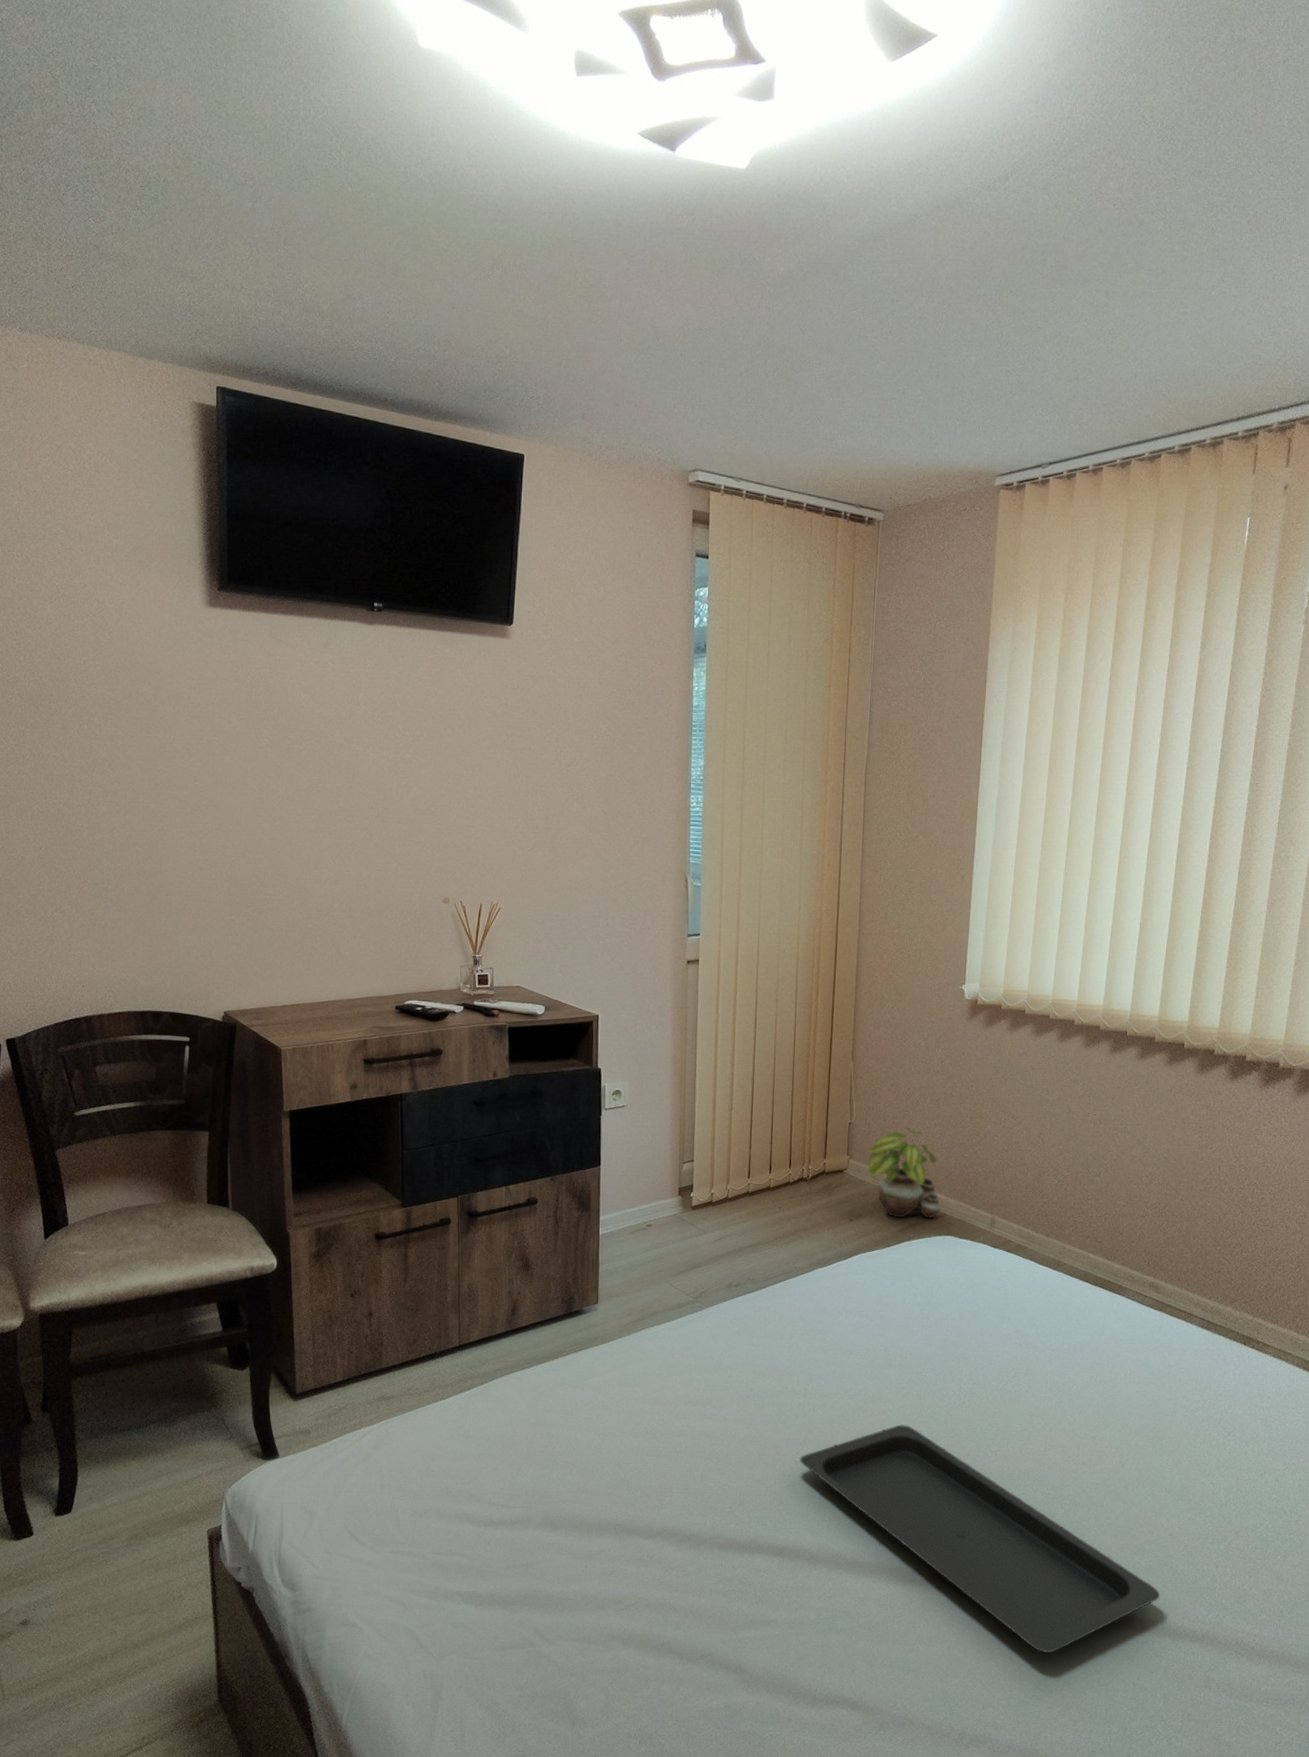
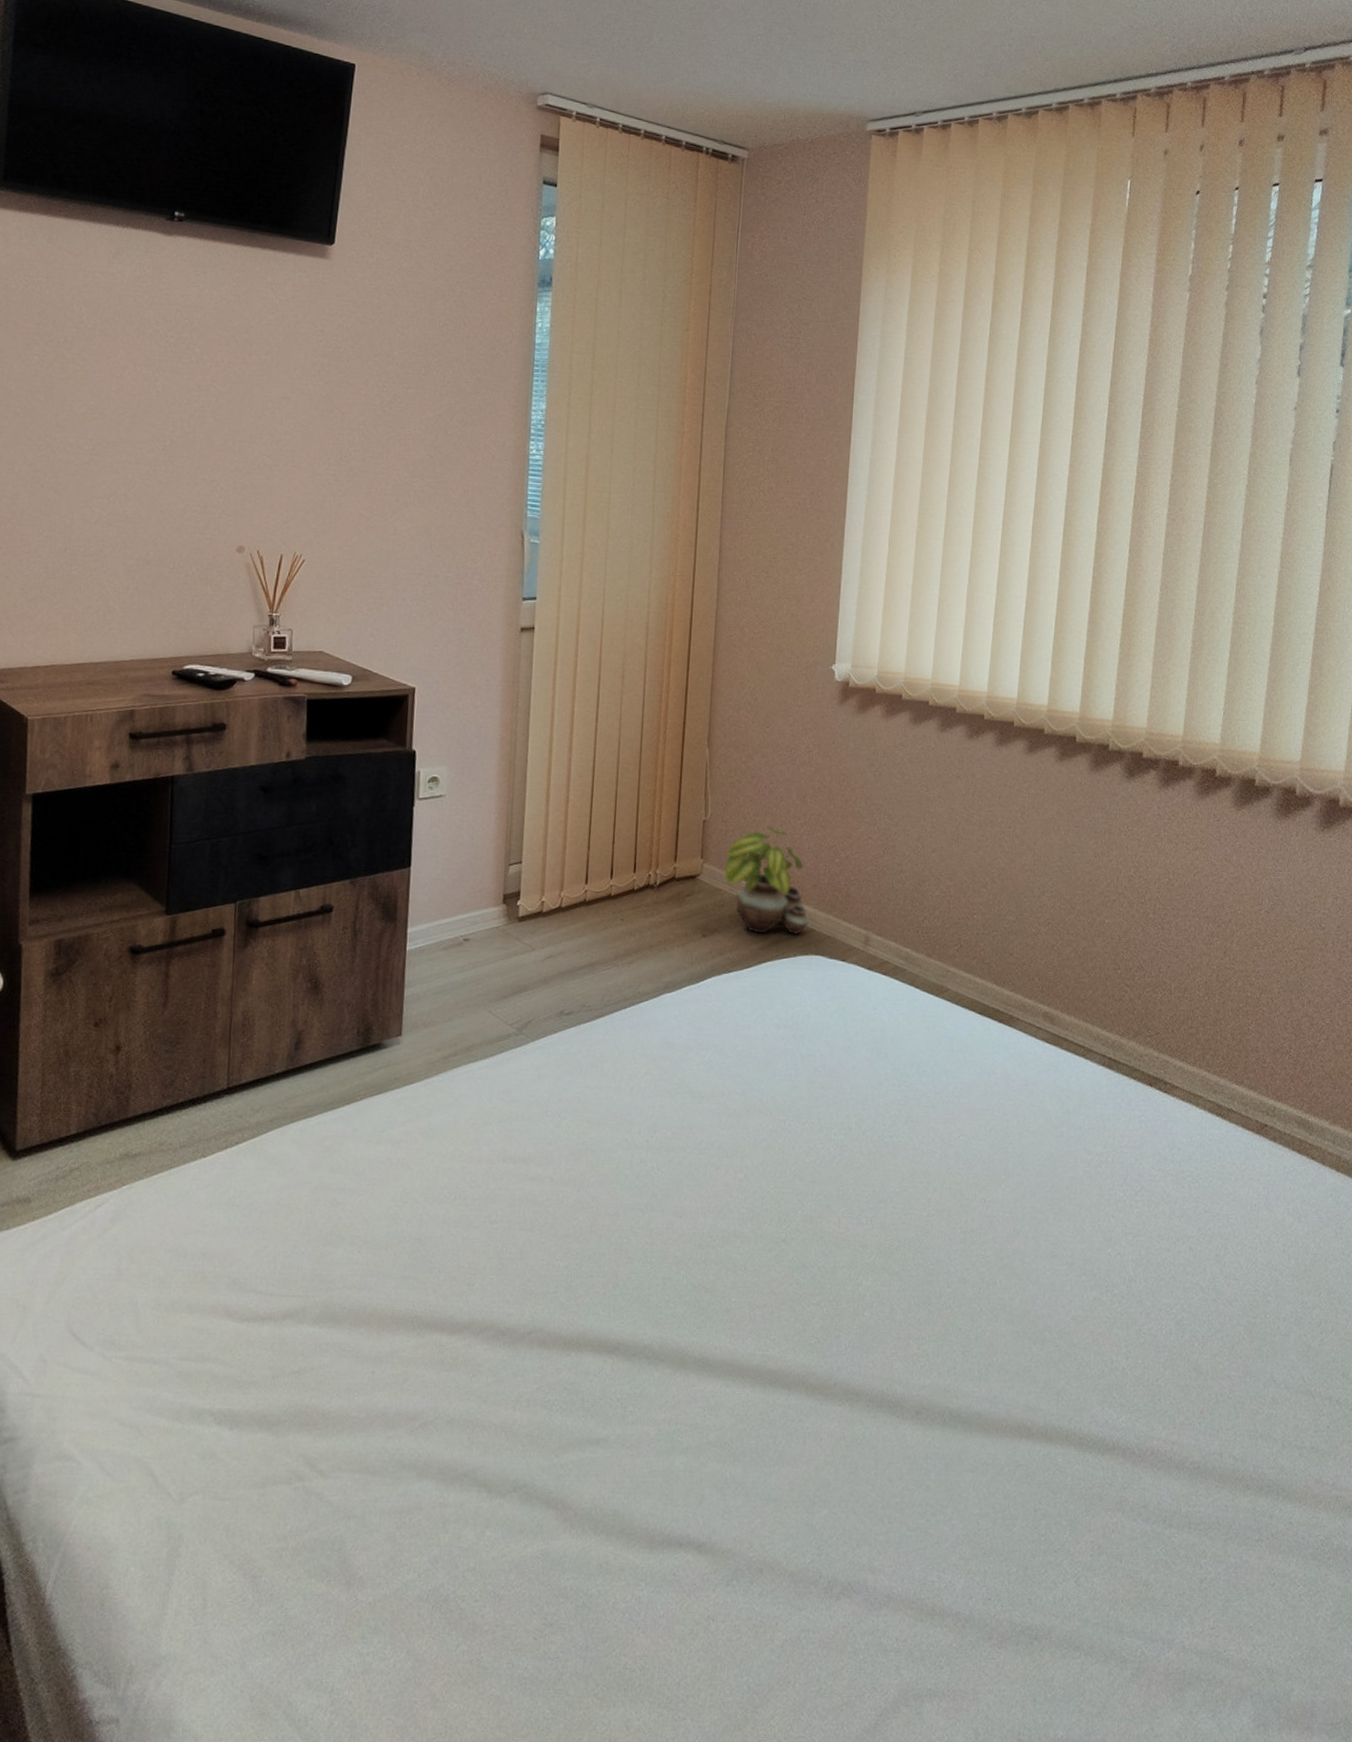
serving tray: present [800,1424,1161,1654] -> none [640,1185,1064,1473]

